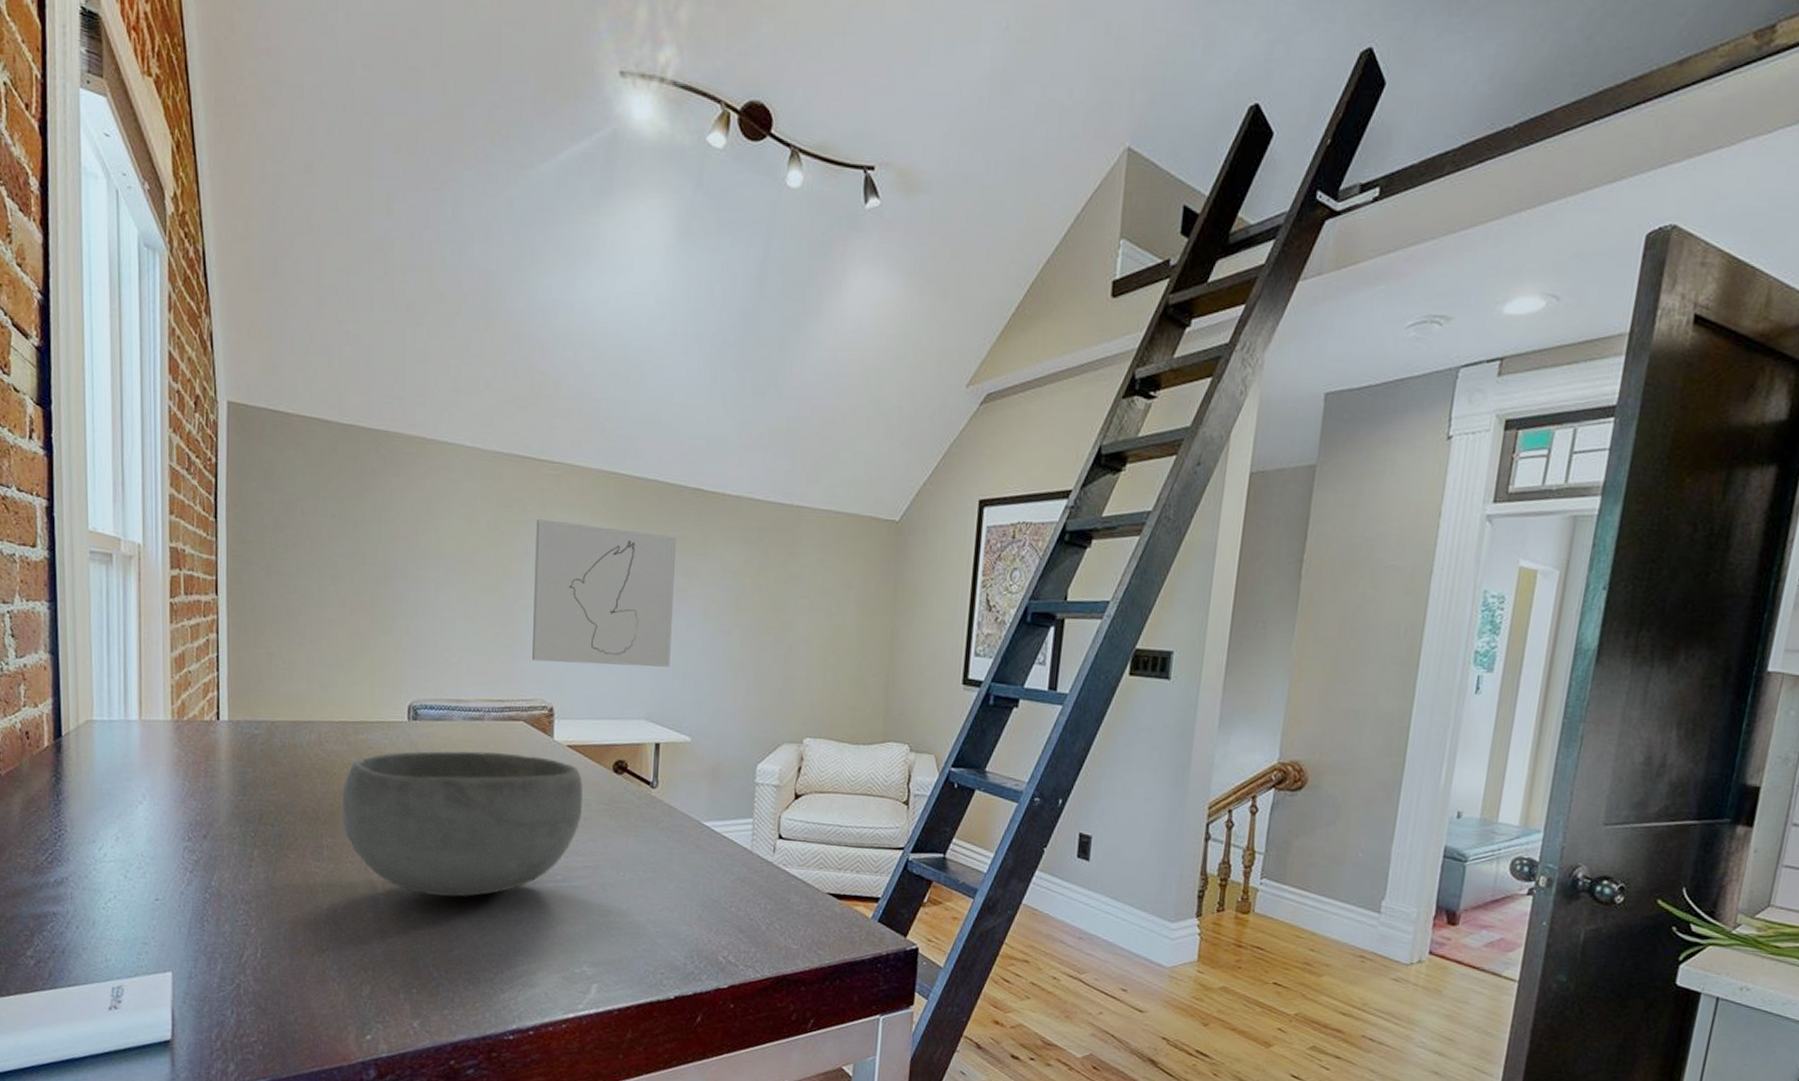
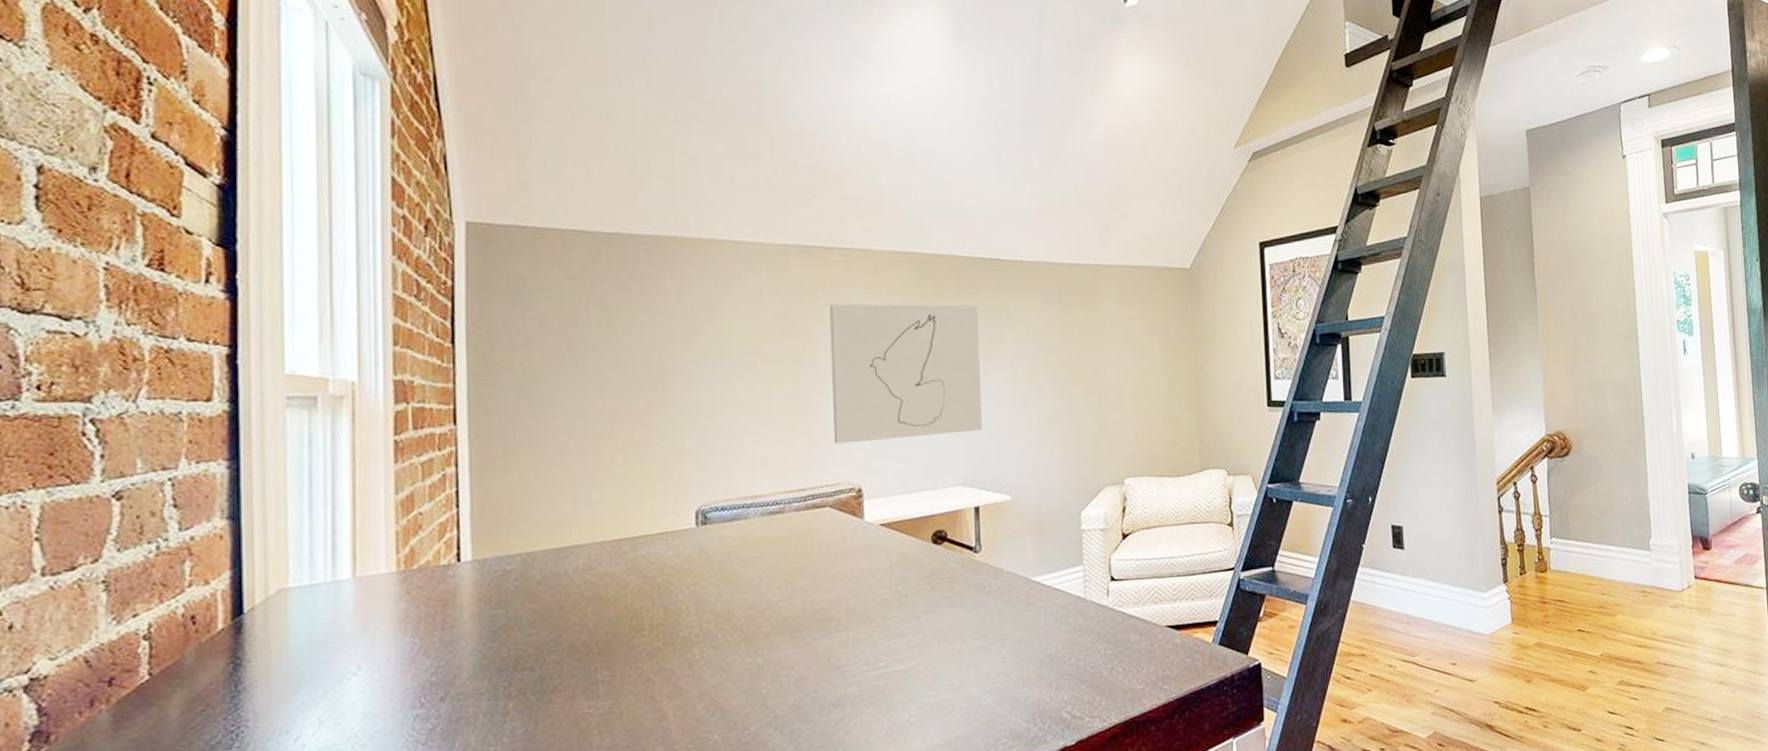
bowl: present [342,750,583,897] -> none [620,541,902,713]

